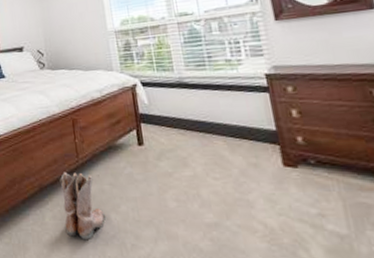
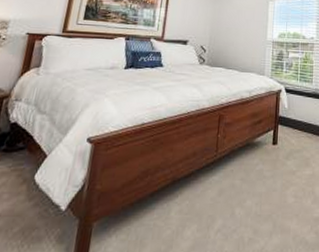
boots: present [59,171,106,239] -> none [189,165,232,234]

